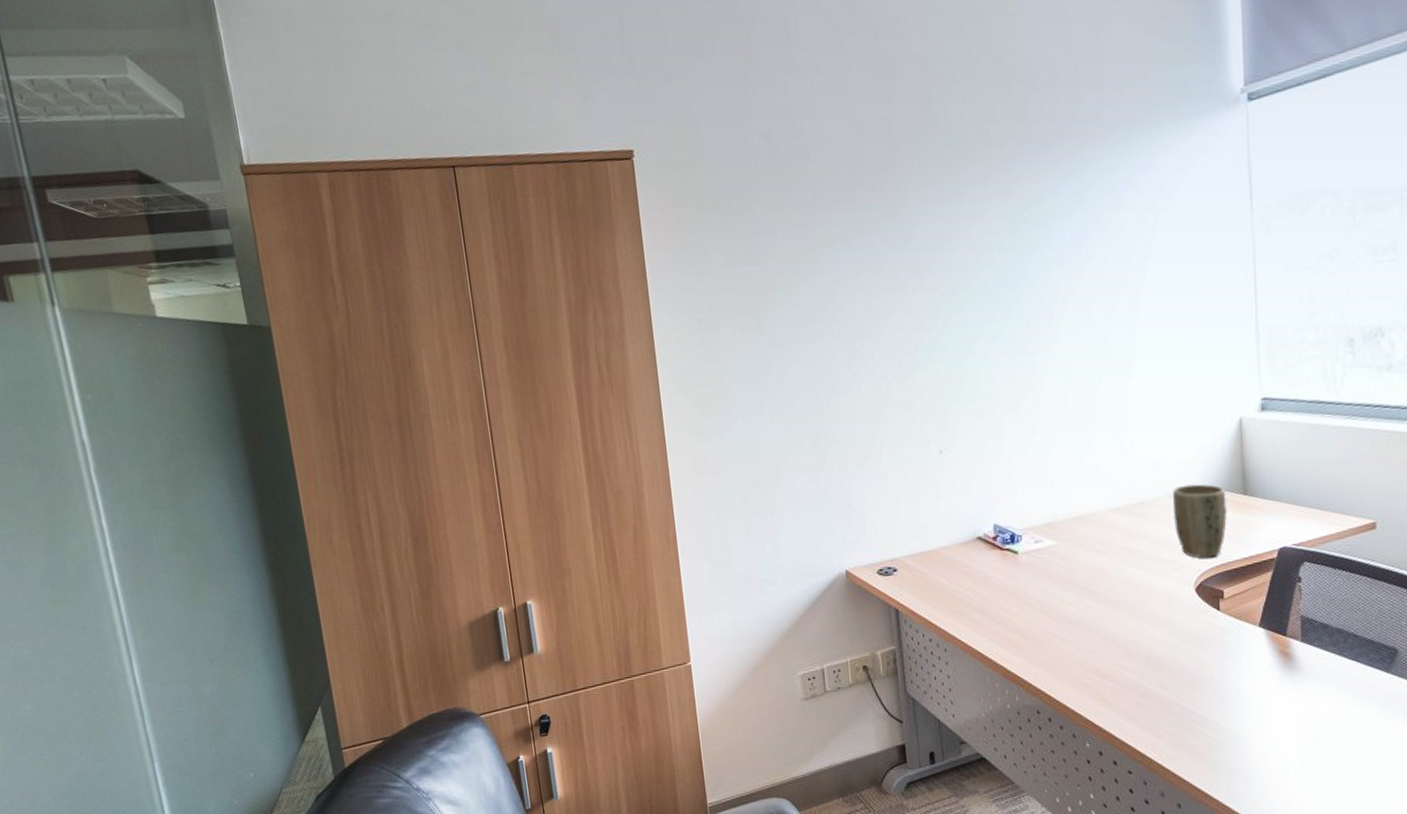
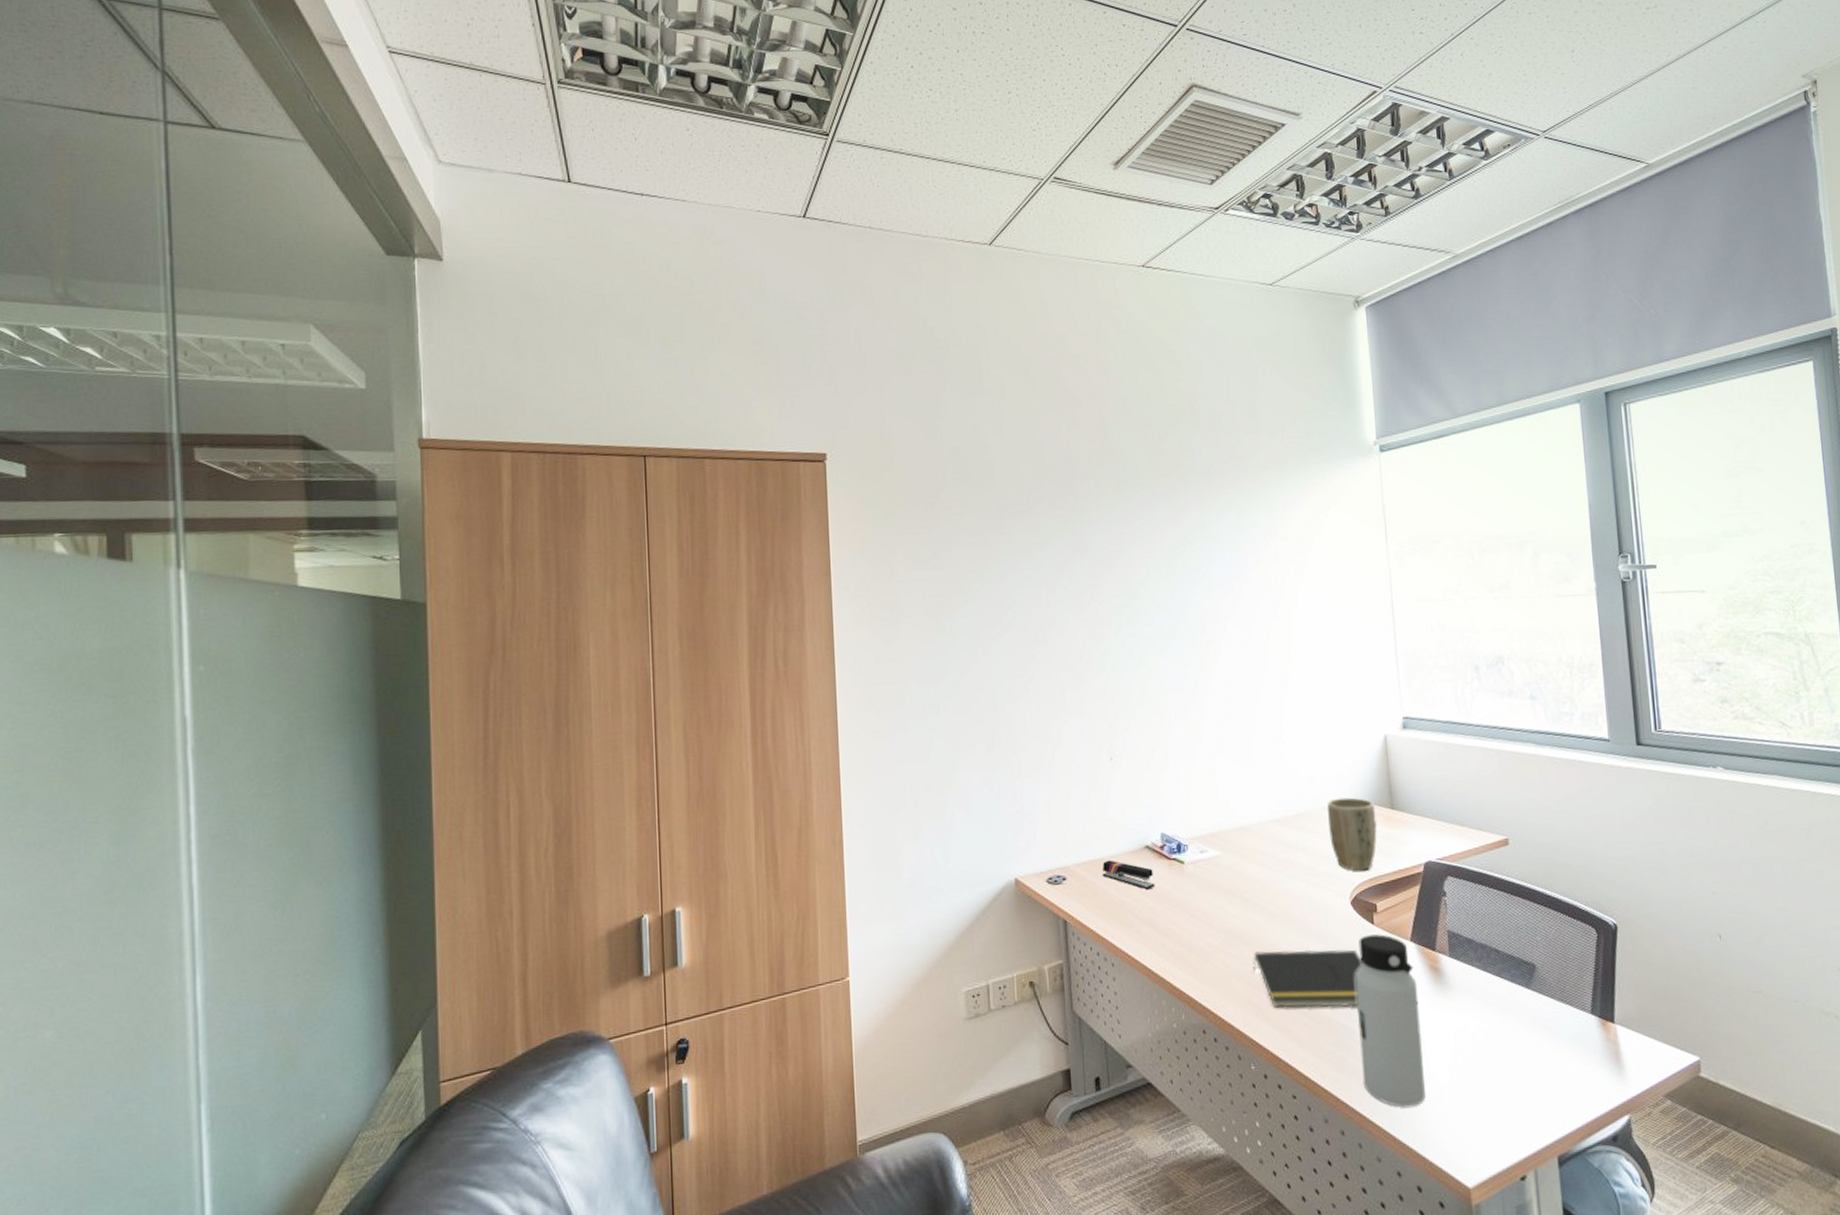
stapler: none [933,551,988,580] -> present [1102,860,1155,890]
notepad: none [1088,635,1206,691] -> present [1252,949,1363,1008]
water bottle: none [1198,620,1268,784] -> present [1355,934,1425,1108]

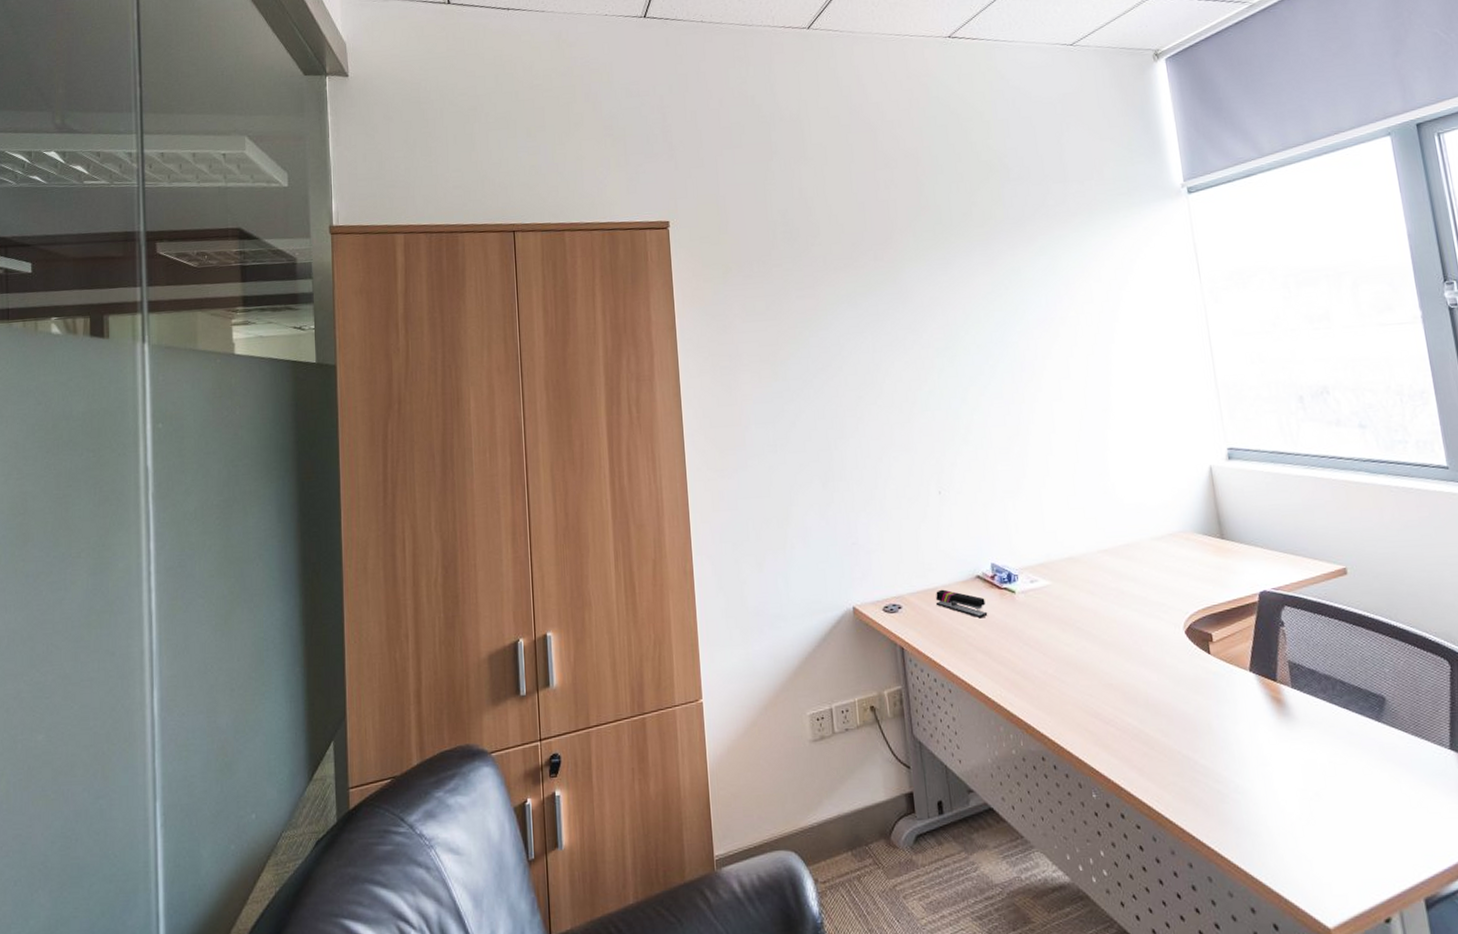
notepad: present [1252,949,1363,1008] -> none [1088,678,1202,738]
plant pot: present [1327,797,1377,871] -> none [1155,527,1208,601]
water bottle: present [1355,934,1425,1108] -> none [1194,664,1276,841]

